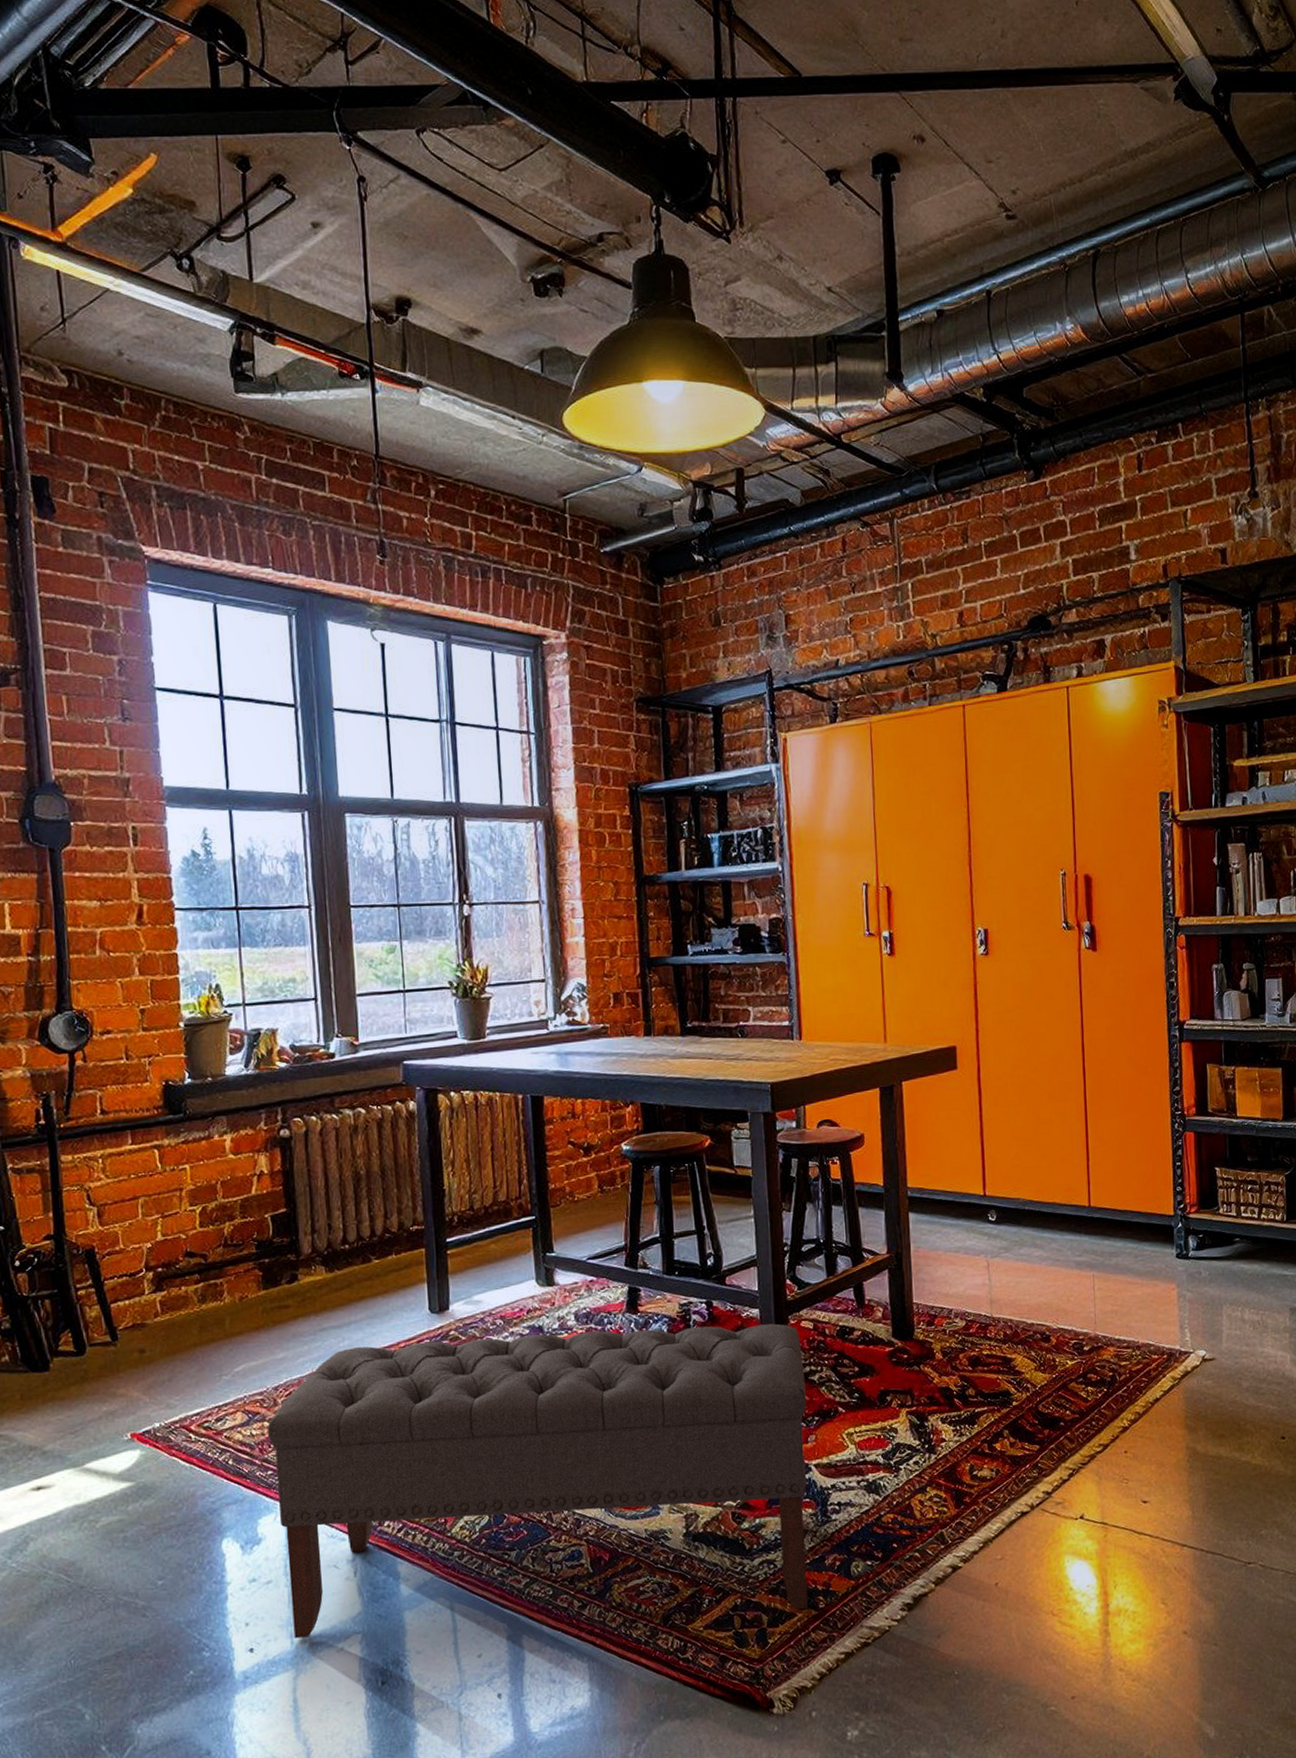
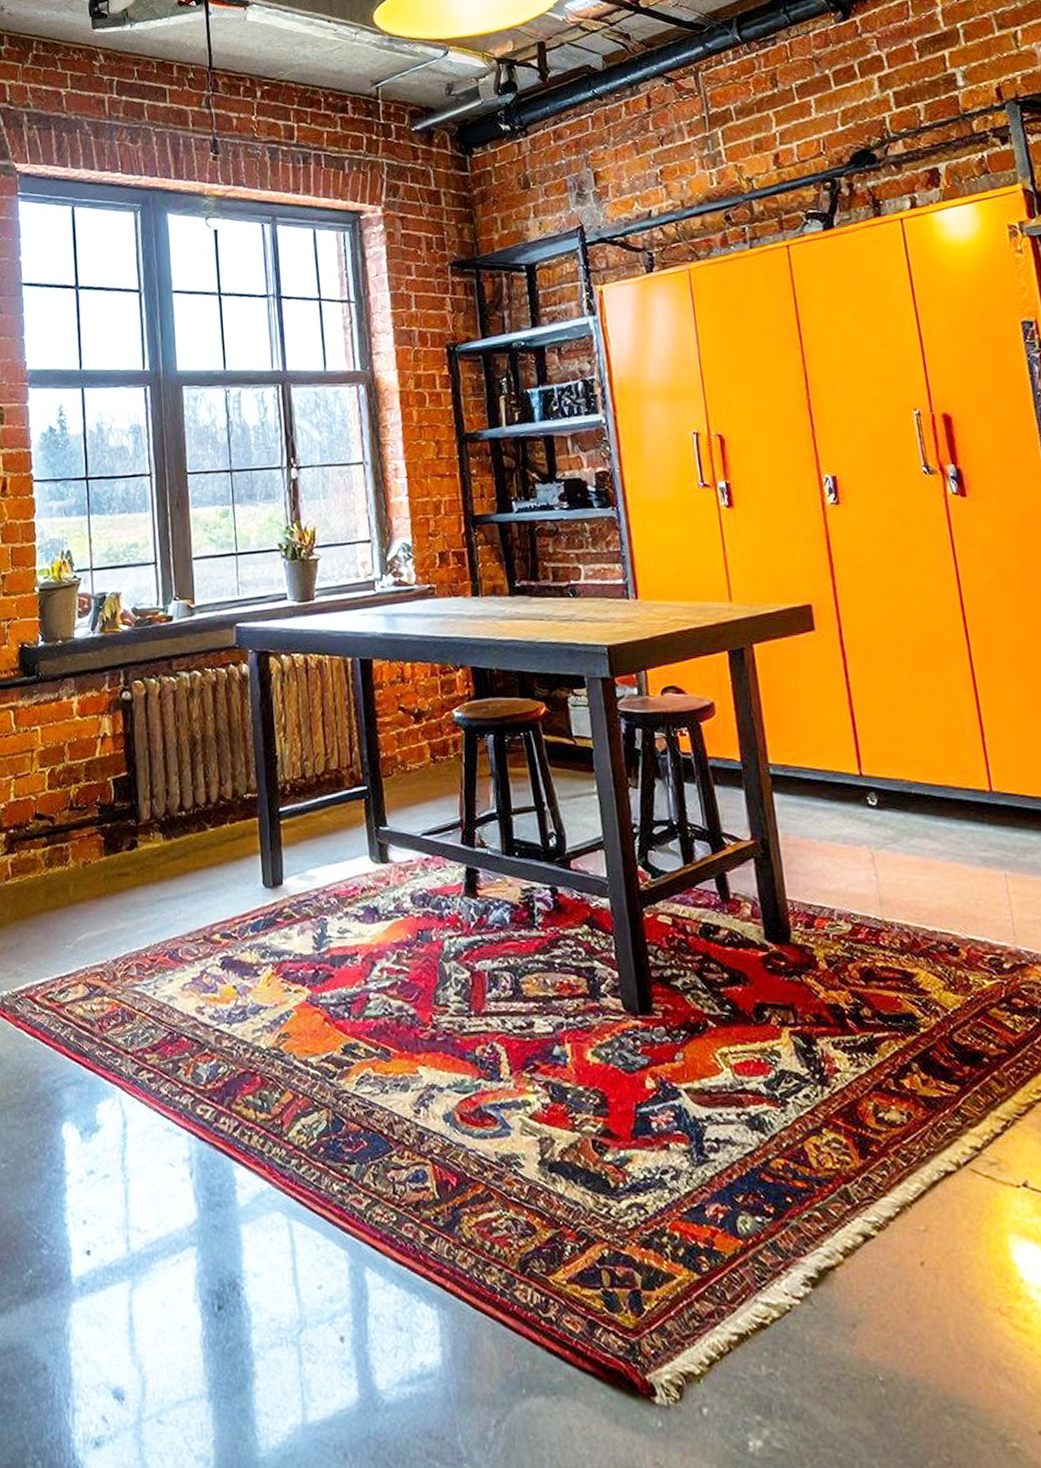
bench: present [267,1323,808,1639] -> none [106,915,689,1271]

